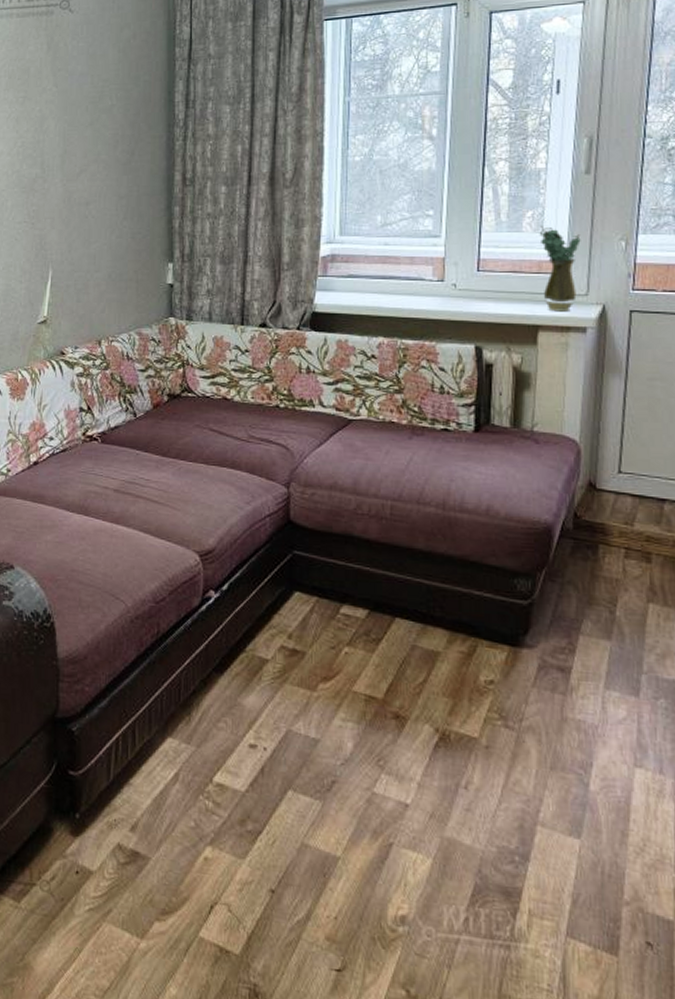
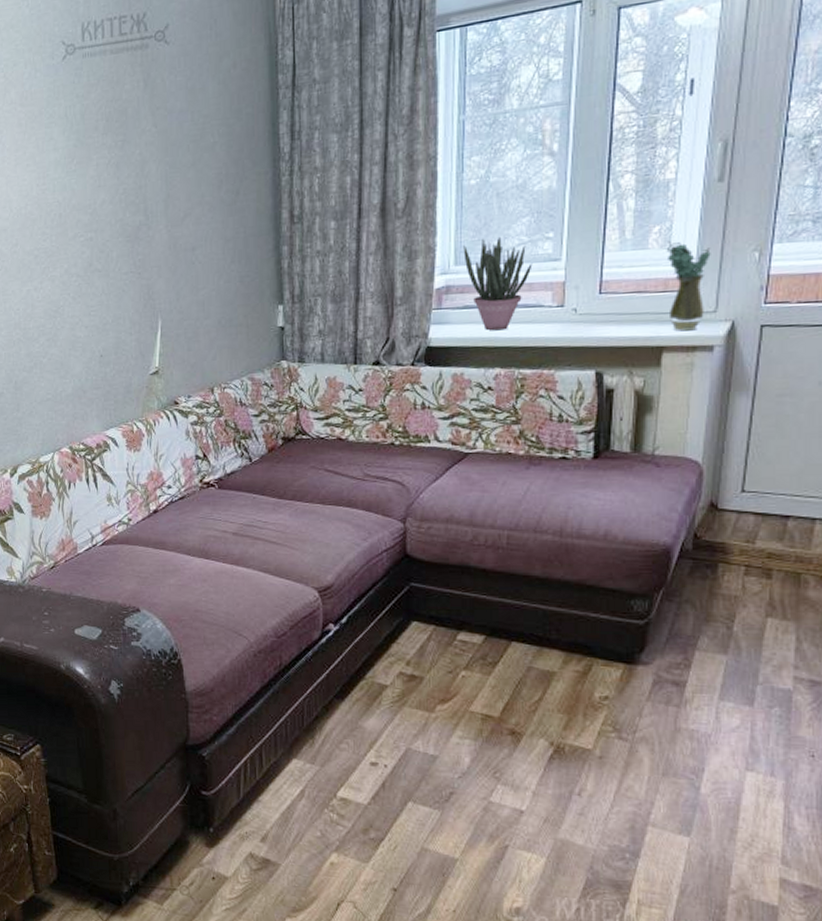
potted plant: none [348,211,414,301] -> present [463,236,533,331]

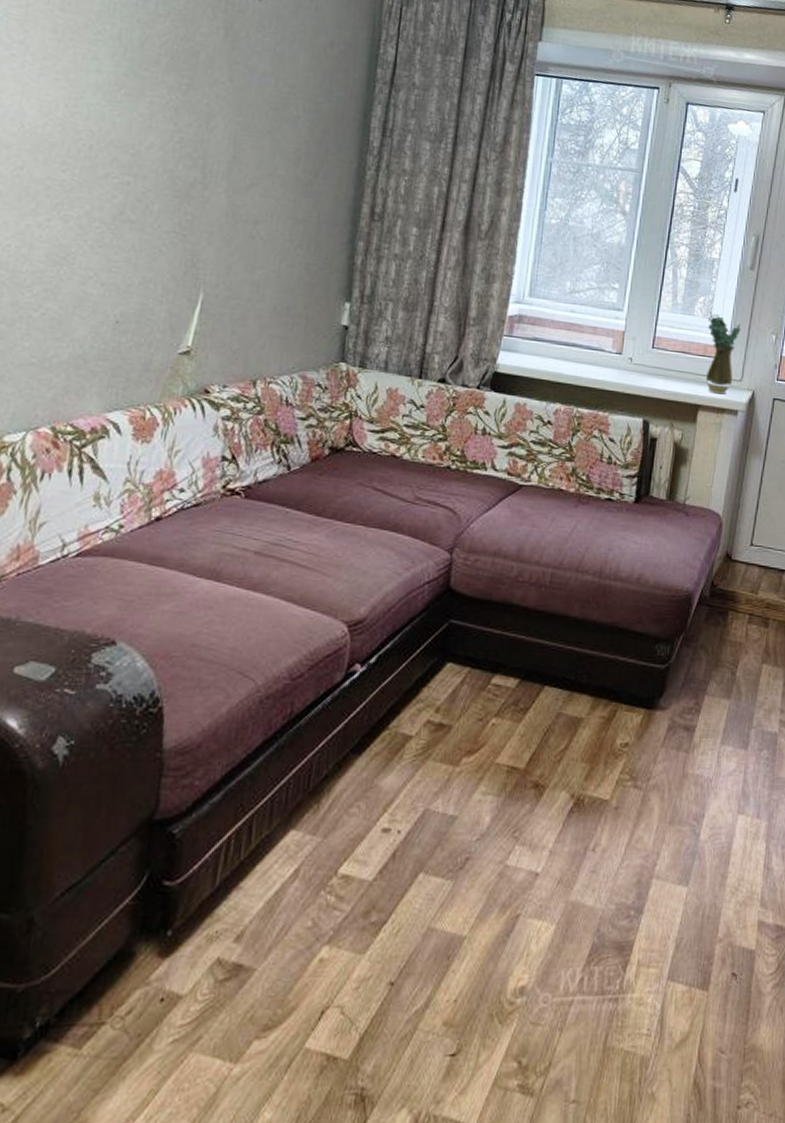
potted plant: present [463,236,533,331] -> none [538,276,599,368]

